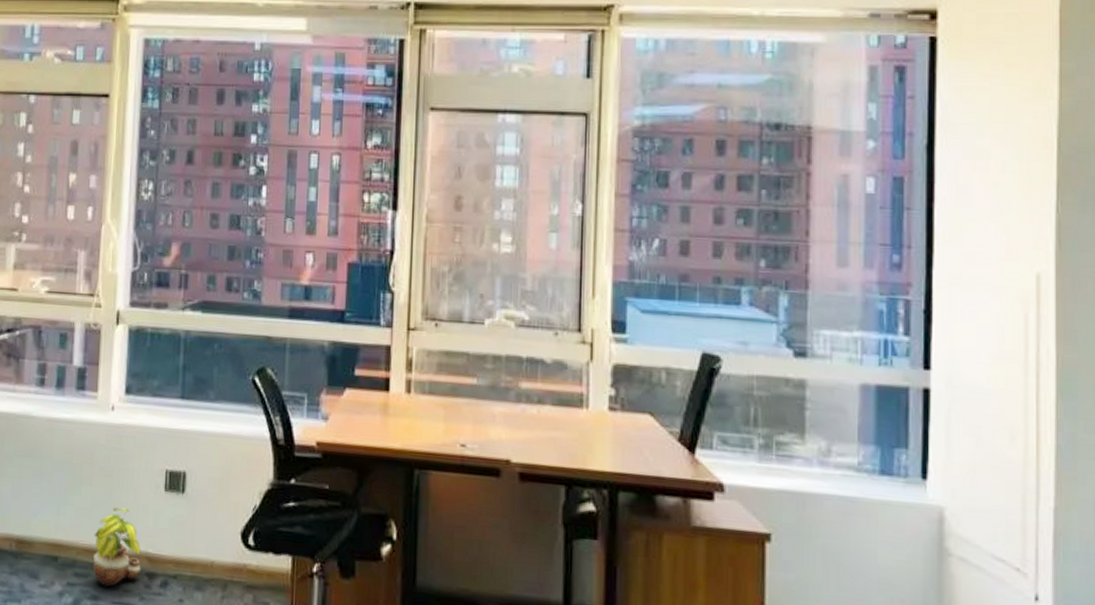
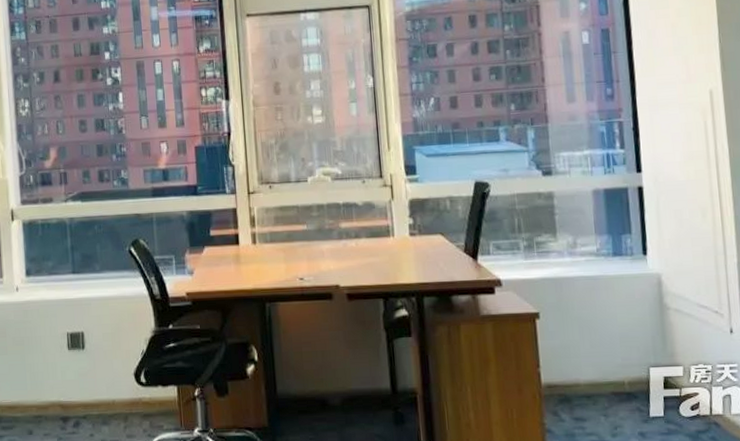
potted plant: present [92,507,141,587] -> none [15,368,56,434]

